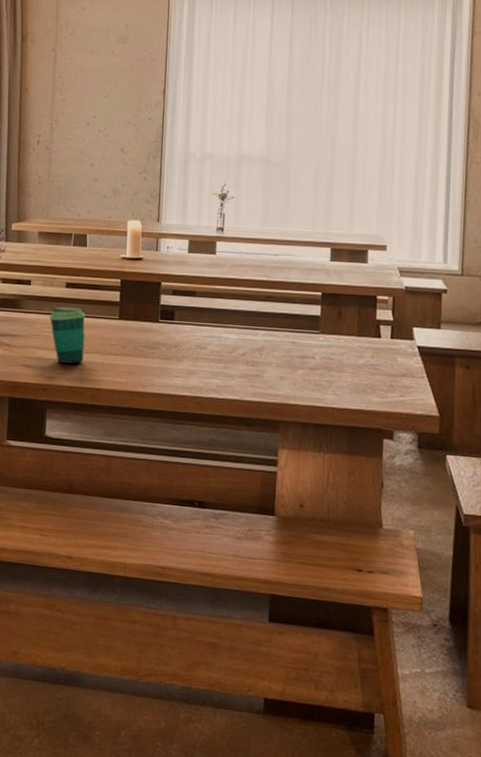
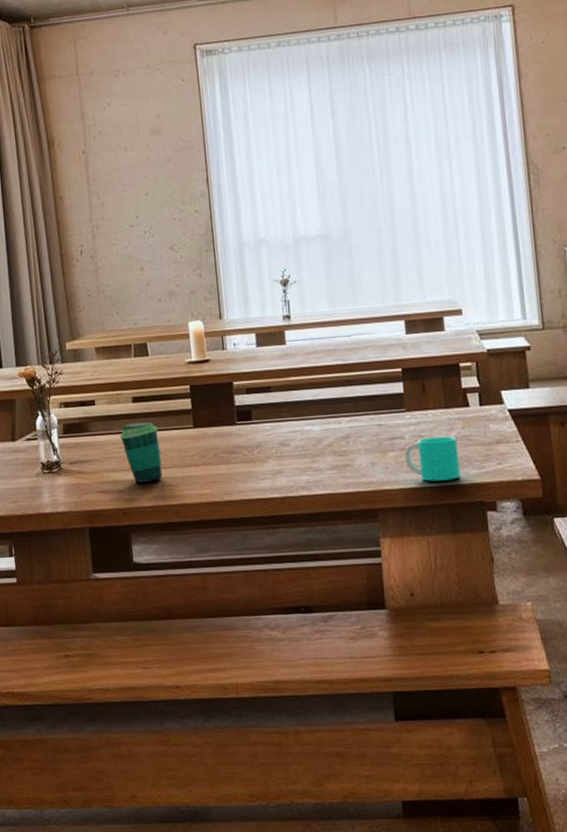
cup: none [312,361,365,405] -> present [404,436,461,482]

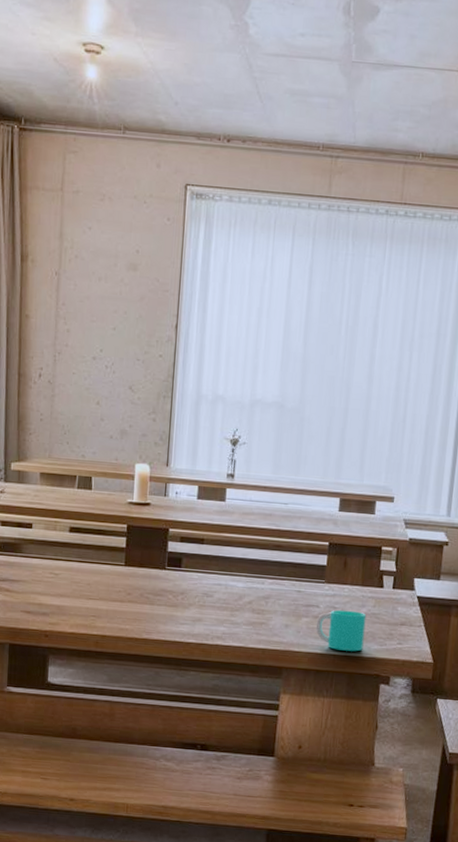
cup: present [120,422,162,483] -> none [52,551,90,611]

